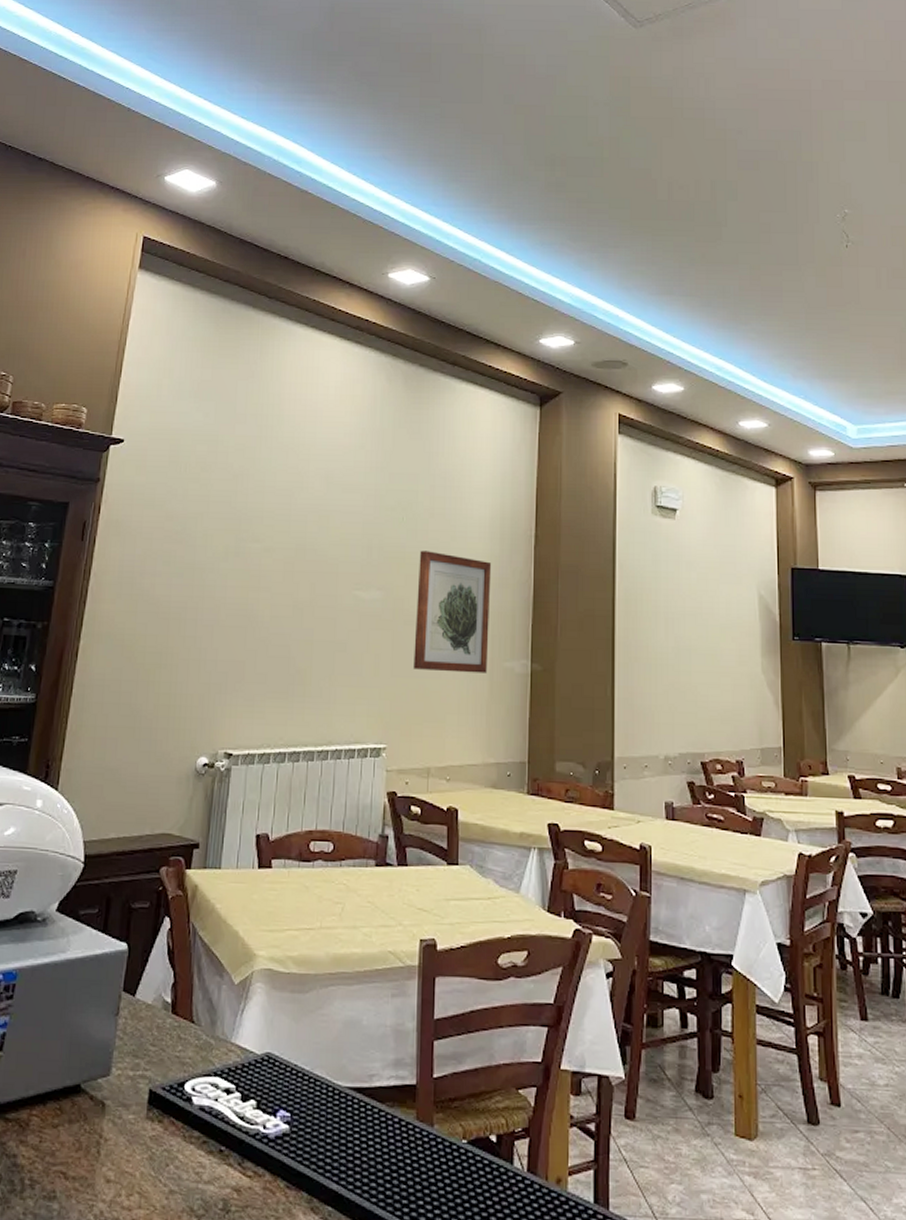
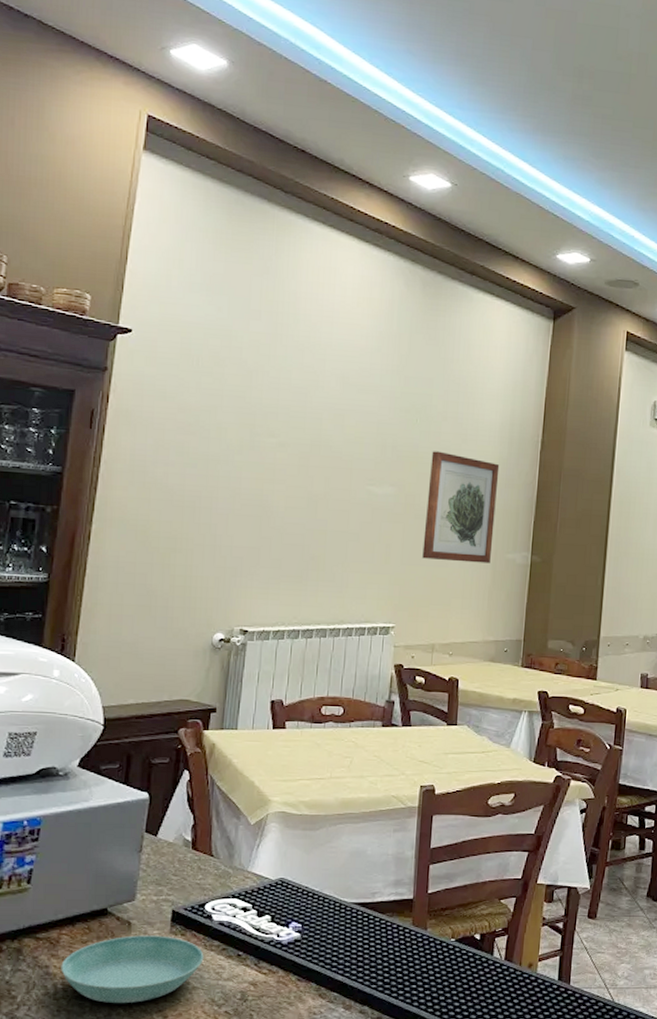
saucer: none [29,1120,183,1209] -> present [61,935,204,1004]

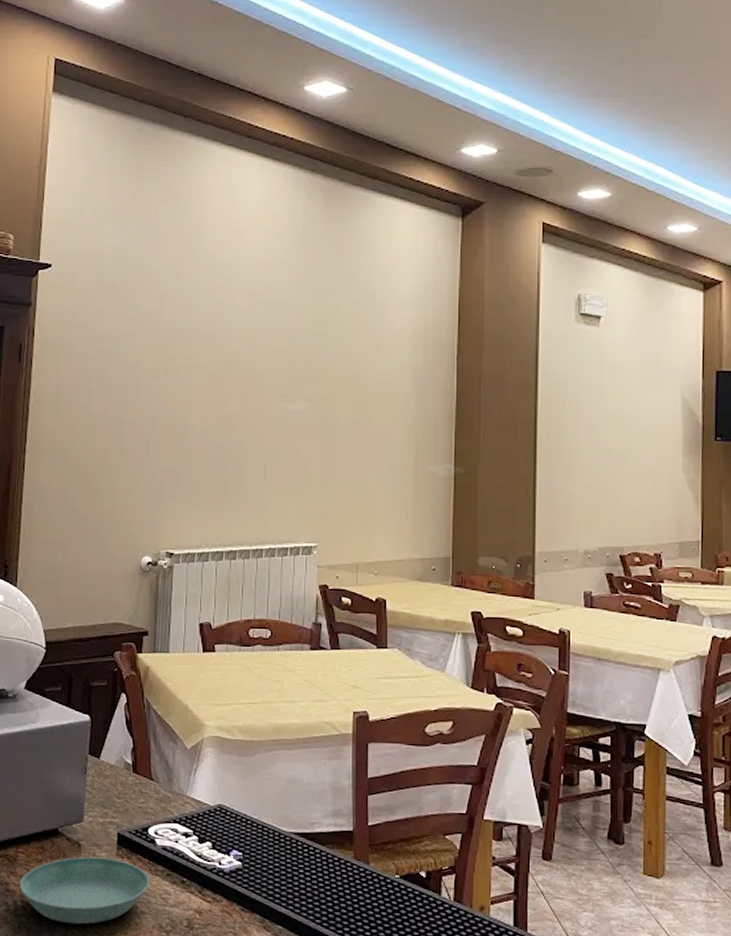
wall art: present [422,451,500,564] -> none [341,363,415,477]

